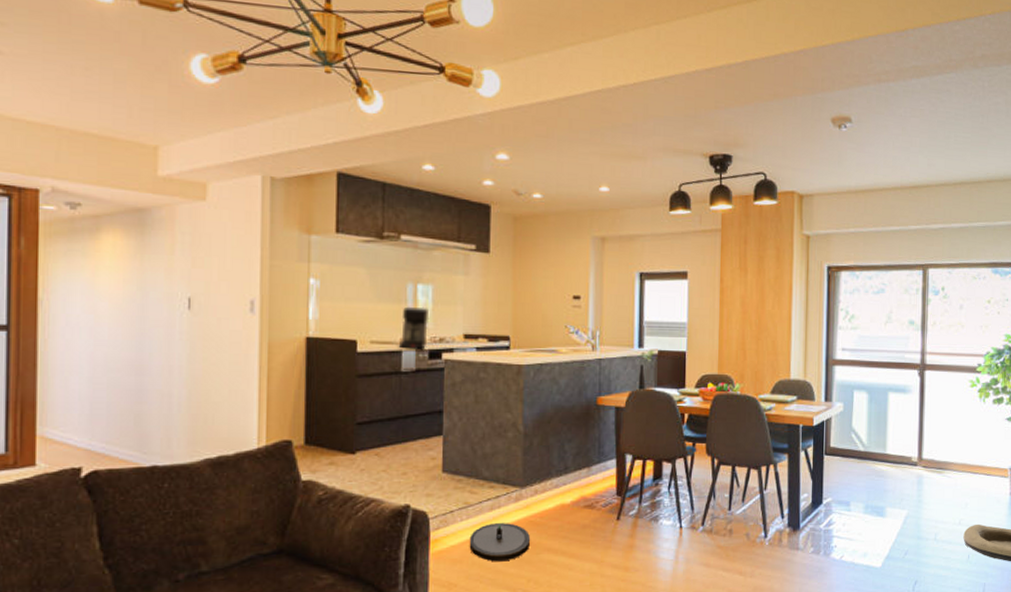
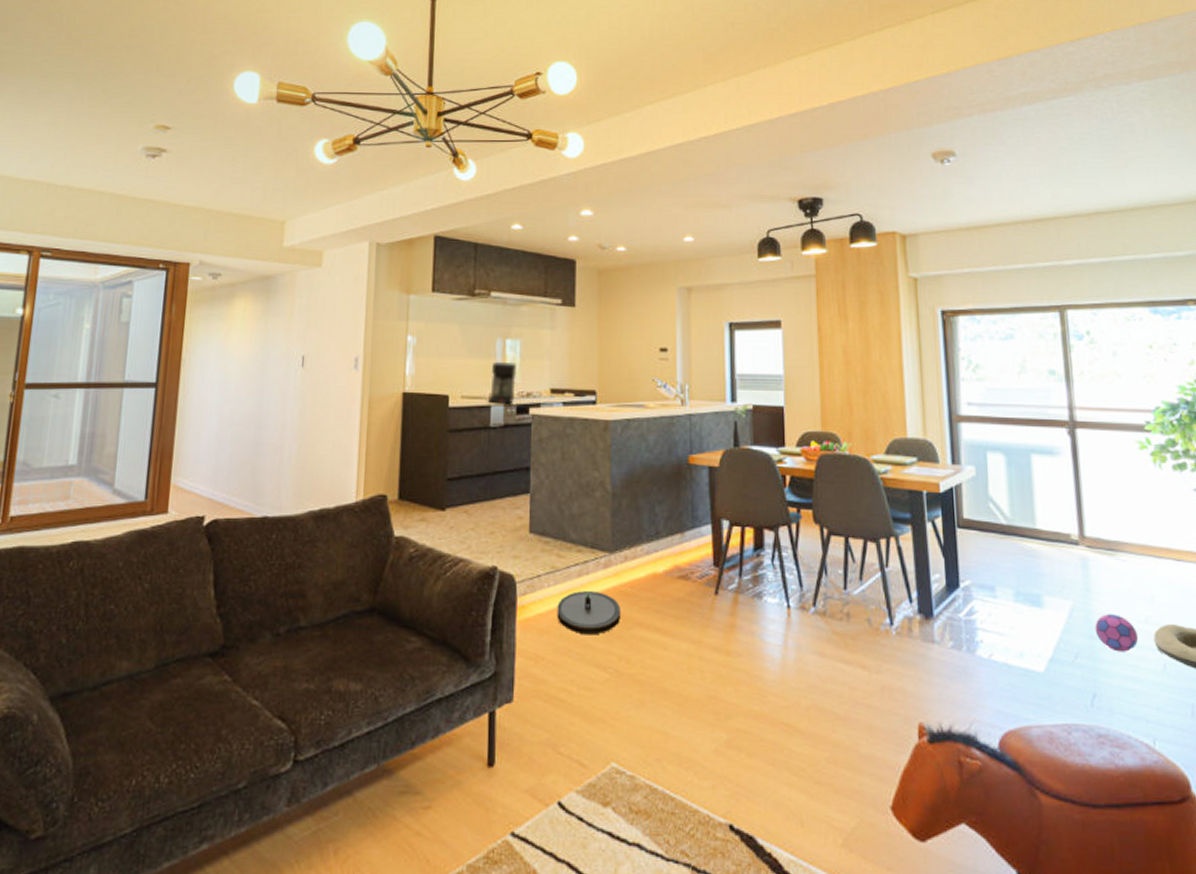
toy ball: none [922,519,953,548] -> present [1094,614,1139,652]

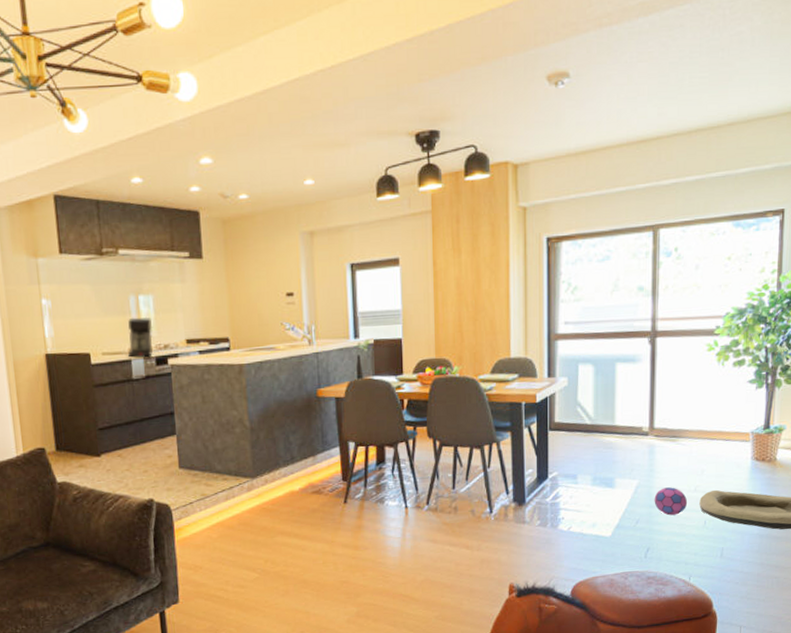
robot vacuum: present [557,591,622,634] -> none [209,510,265,545]

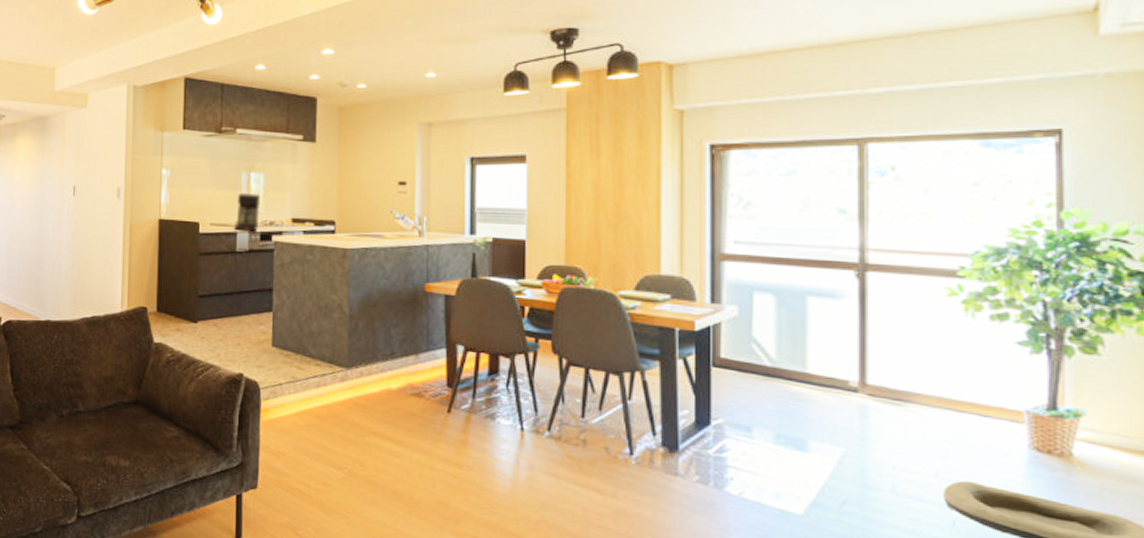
toy ball: present [654,487,688,516] -> none [869,464,924,505]

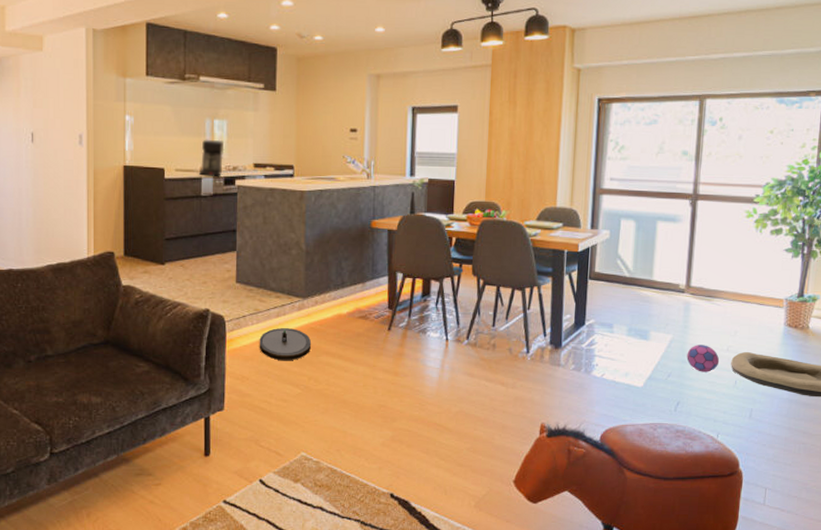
robot vacuum: none [297,400,357,438] -> present [259,328,312,360]
toy ball: none [869,464,924,505] -> present [686,345,720,372]

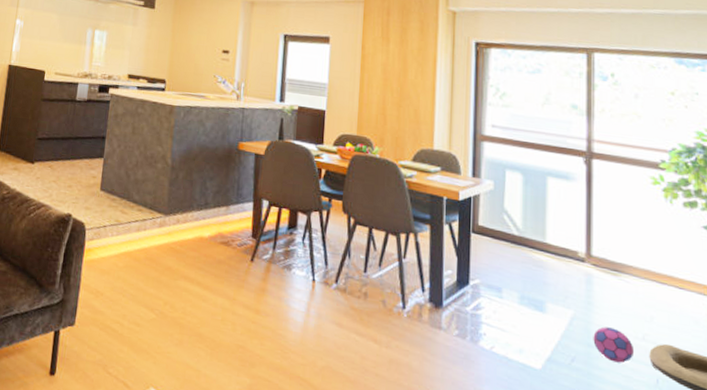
coffee maker: present [199,139,225,178] -> none [76,47,102,84]
robot vacuum: present [259,328,312,360] -> none [116,243,170,281]

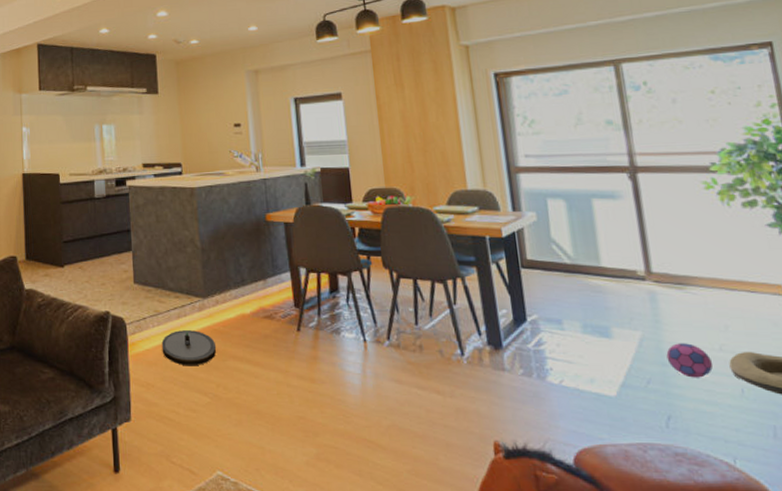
robot vacuum: none [116,243,170,281] -> present [161,330,217,365]

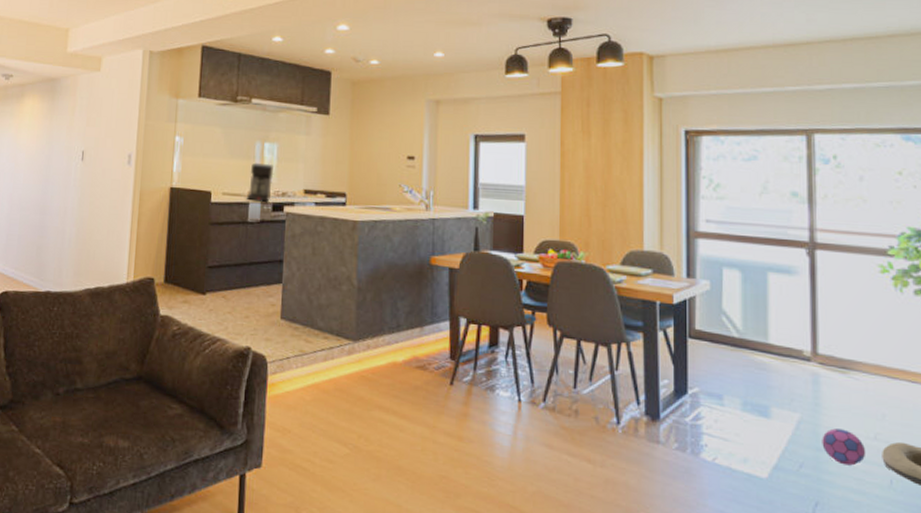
coffee maker: none [92,143,114,179] -> present [247,162,274,203]
robot vacuum: present [161,330,217,365] -> none [303,374,363,413]

